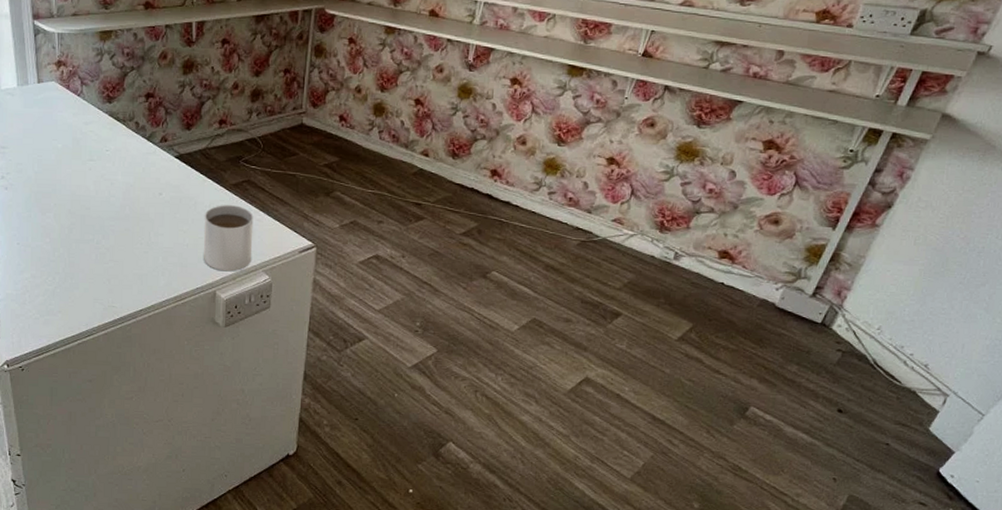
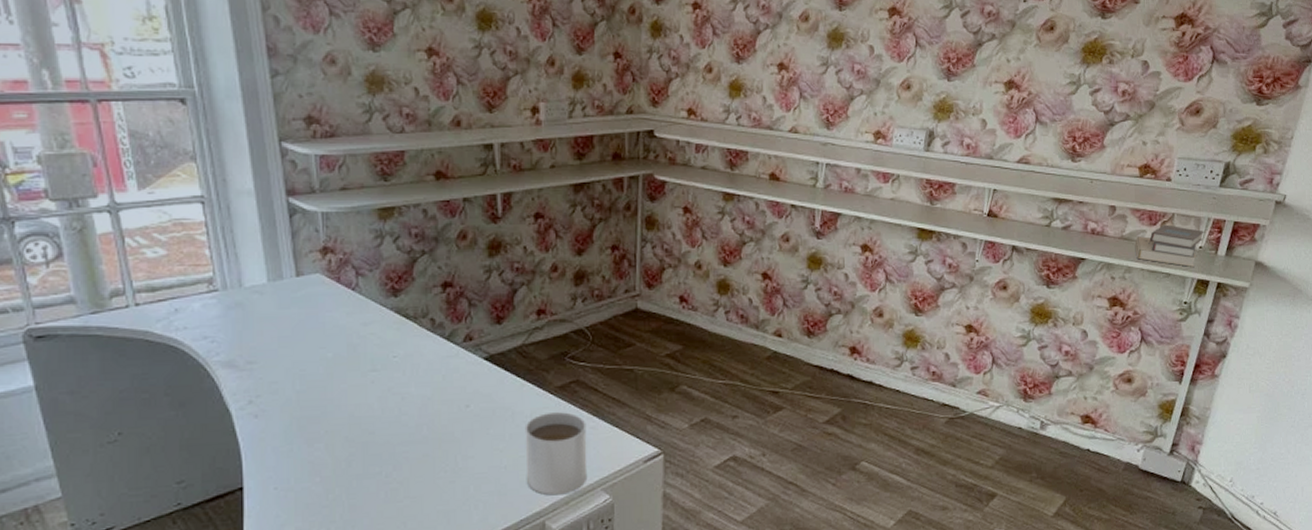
books: none [800,71,884,115] -> present [1134,224,1204,267]

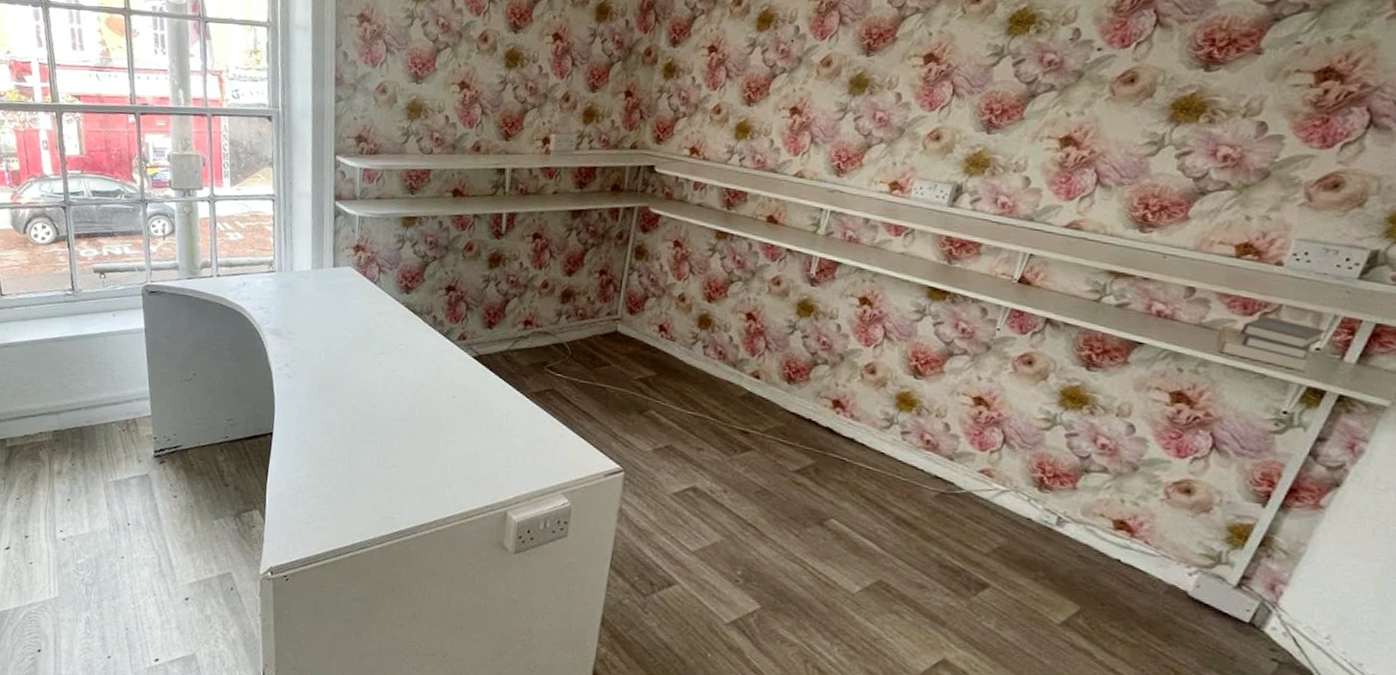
mug: present [524,412,587,496] -> none [496,414,556,491]

